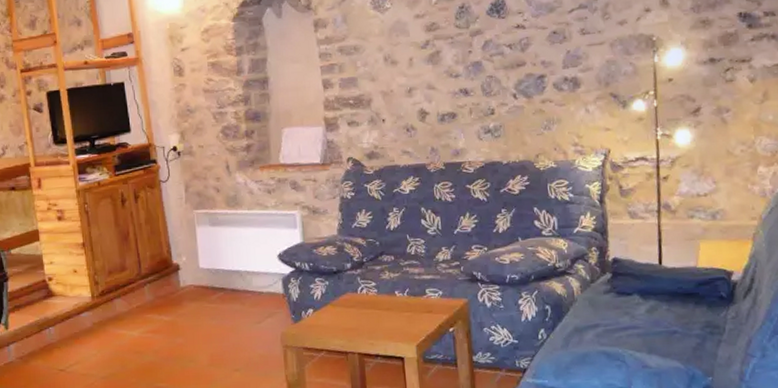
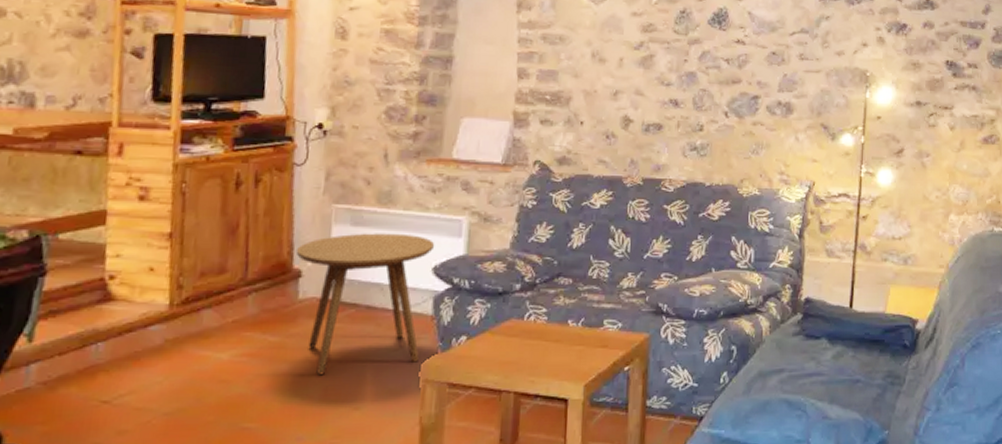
side table: none [172,229,278,346] -> present [295,233,435,376]

